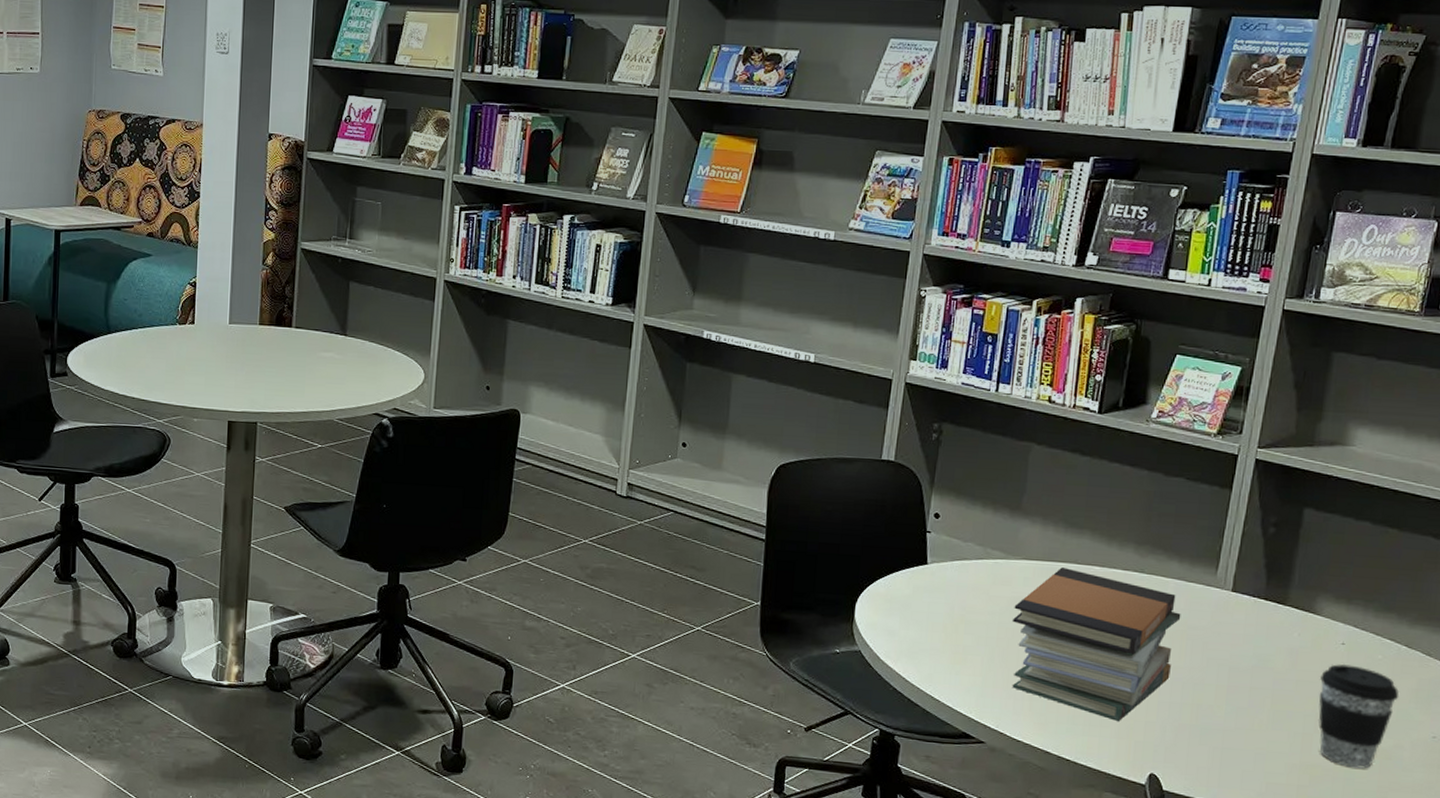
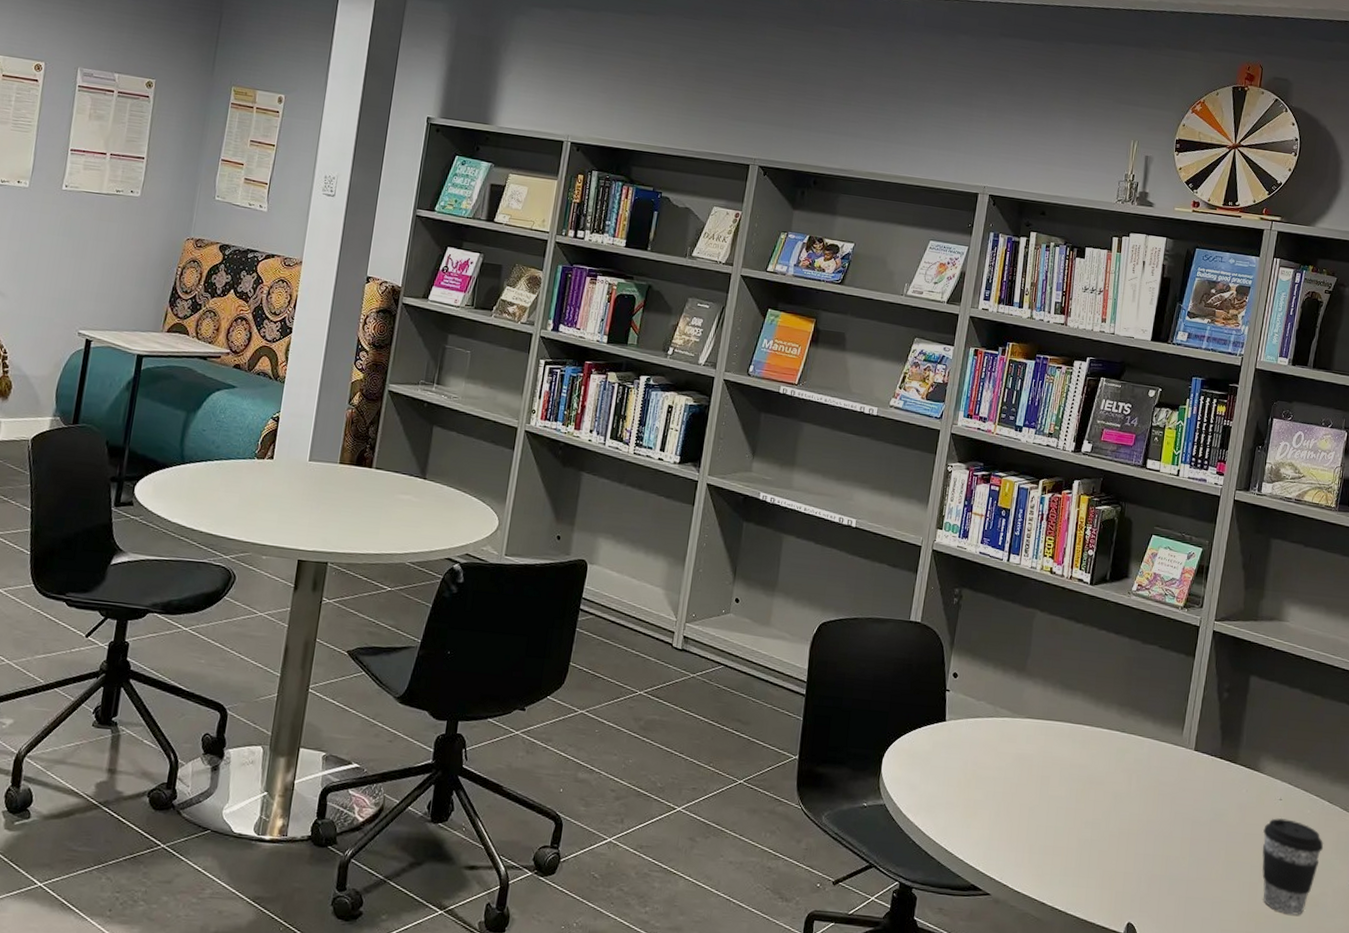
book stack: present [1012,567,1181,721] -> none [1014,726,1154,872]

